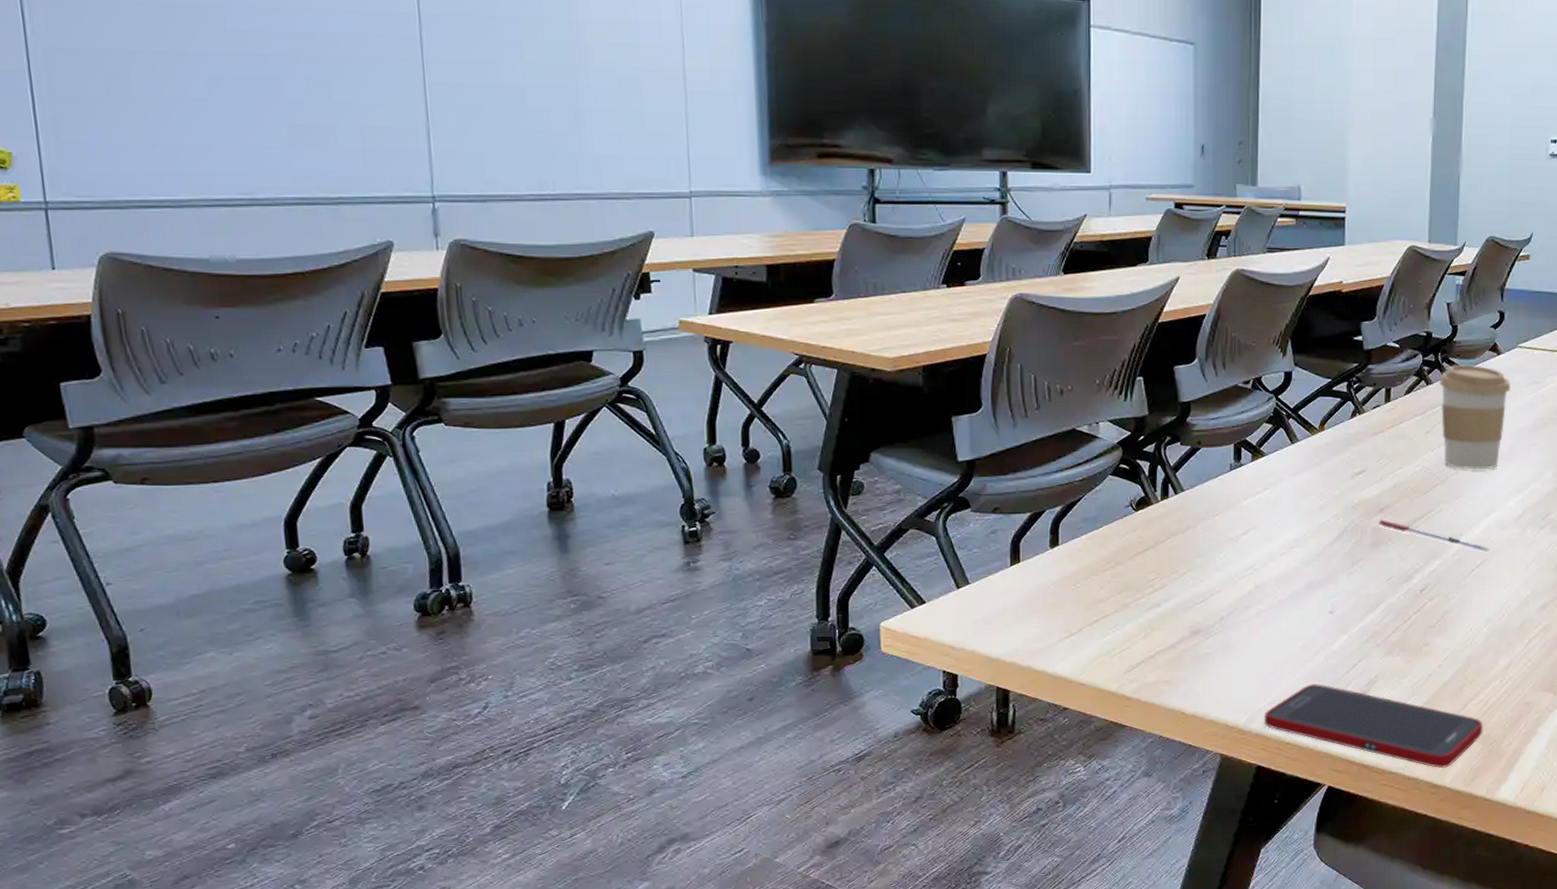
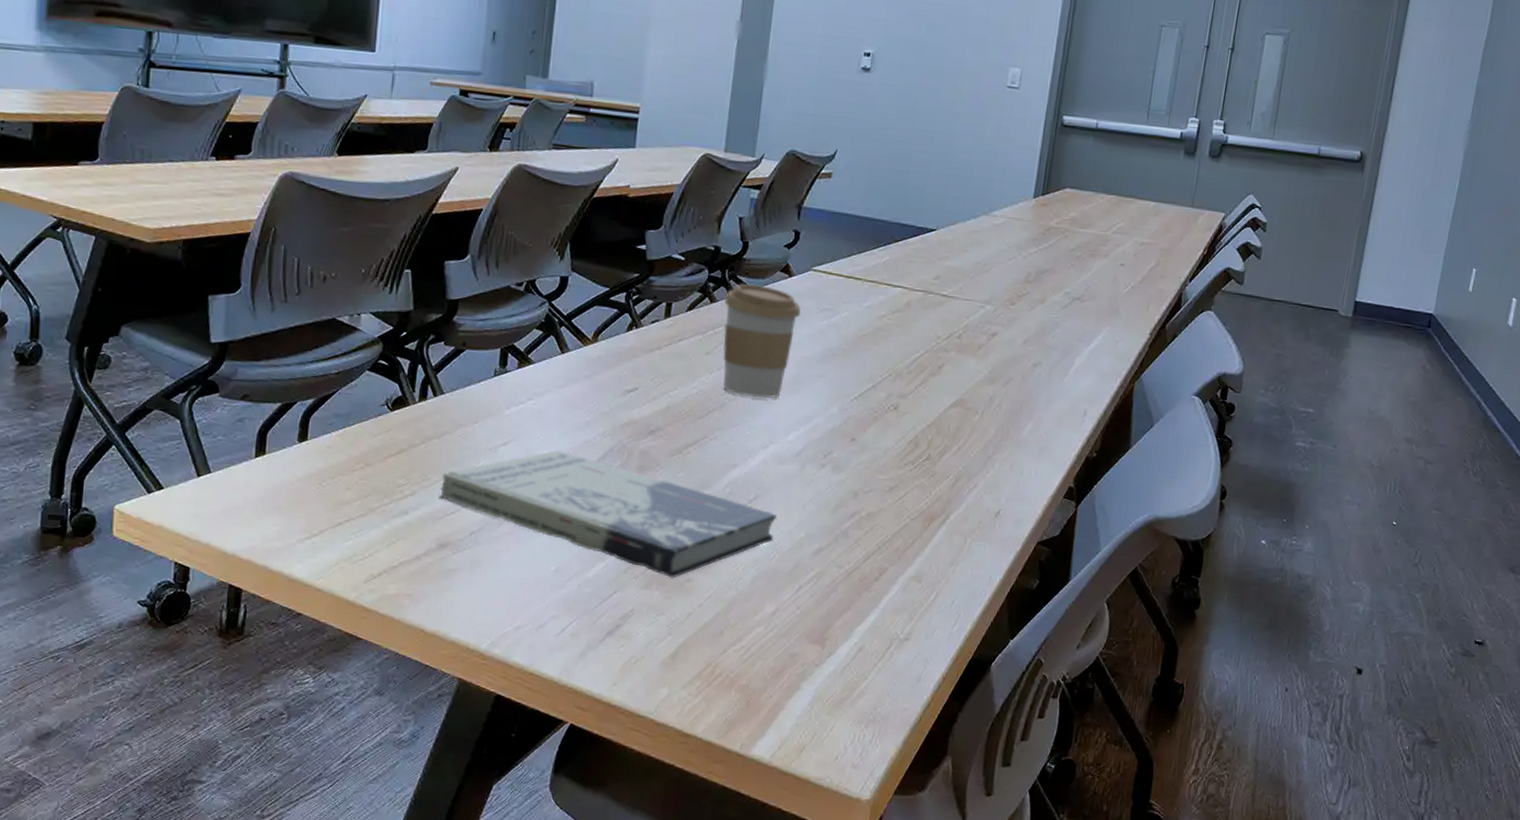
book: none [1189,533,1504,644] -> present [440,449,778,578]
cell phone: present [1263,684,1483,768] -> none [507,612,743,716]
pen: present [1378,519,1490,551] -> none [647,442,765,487]

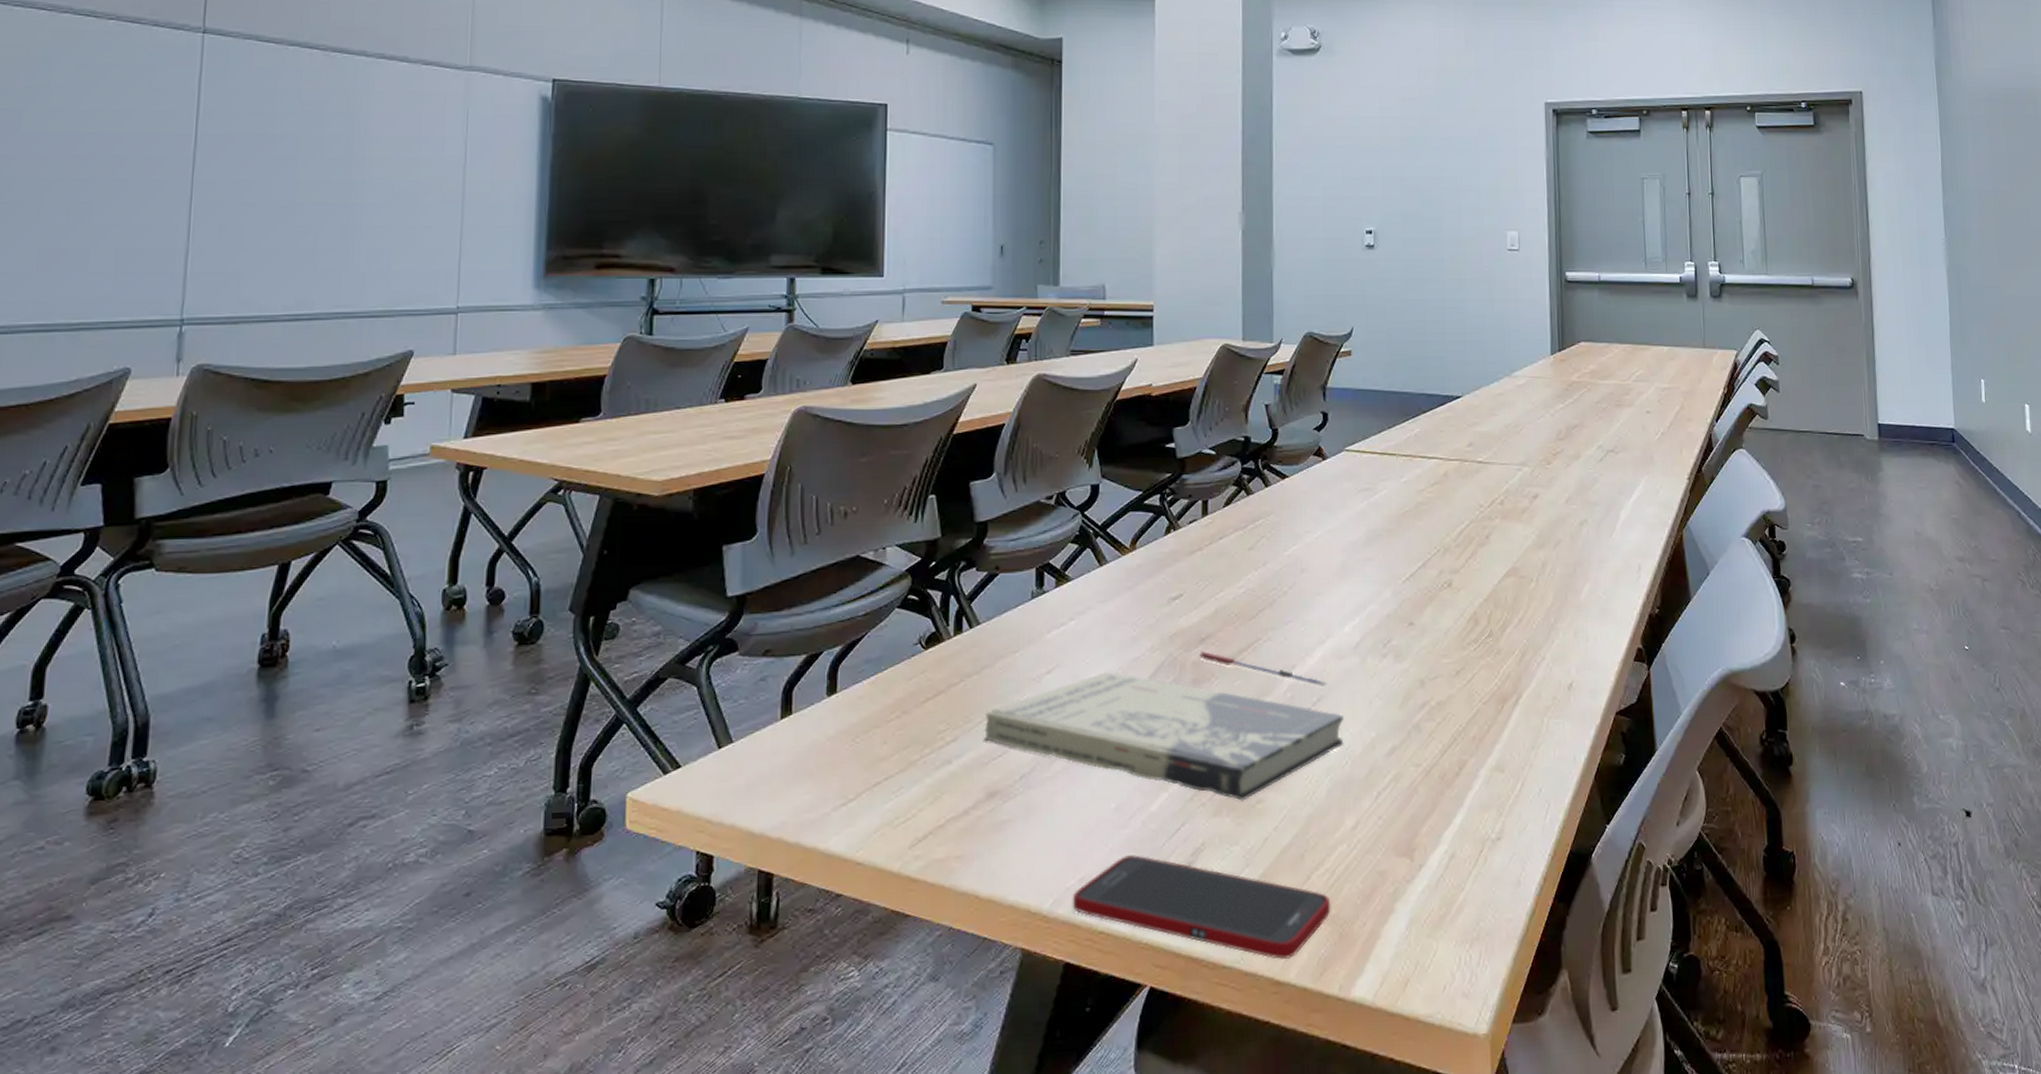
cell phone: none [507,612,743,716] -> present [1072,855,1331,959]
pen: none [647,442,765,487] -> present [1199,651,1327,686]
coffee cup: present [723,283,801,399] -> none [1260,471,1339,591]

